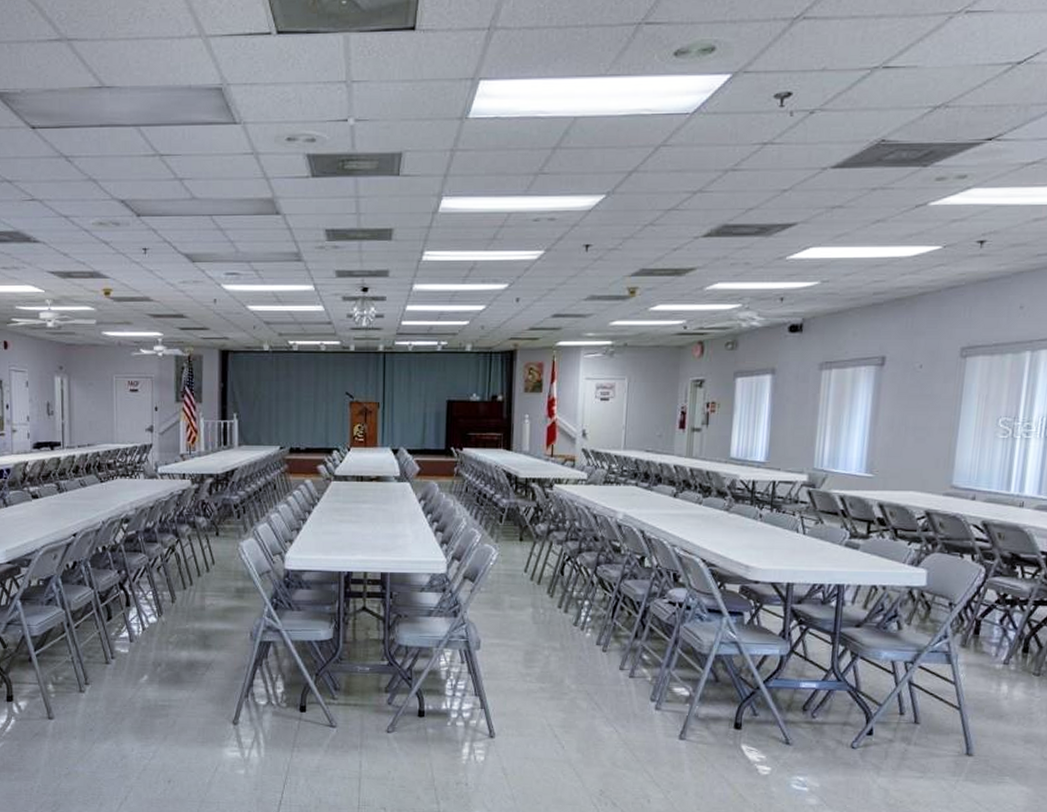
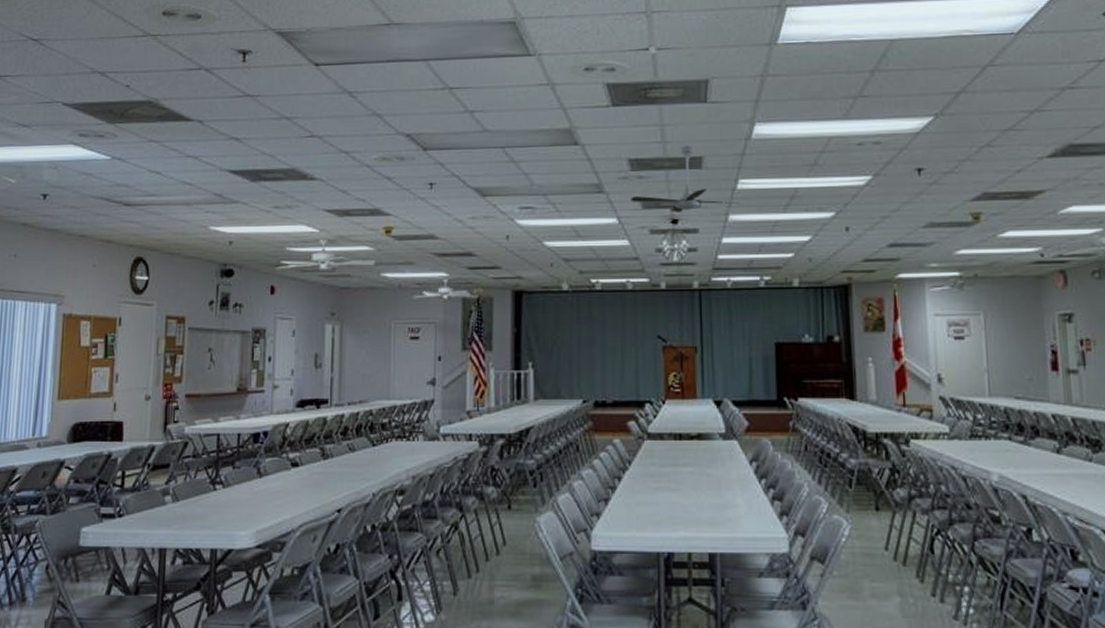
ceiling fan: none [326,218,424,281] -> present [631,146,739,212]

